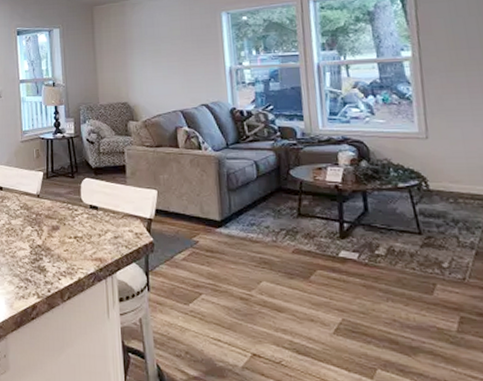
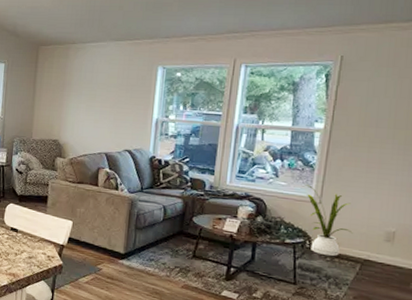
house plant: none [406,119,472,197] -> present [305,185,353,257]

